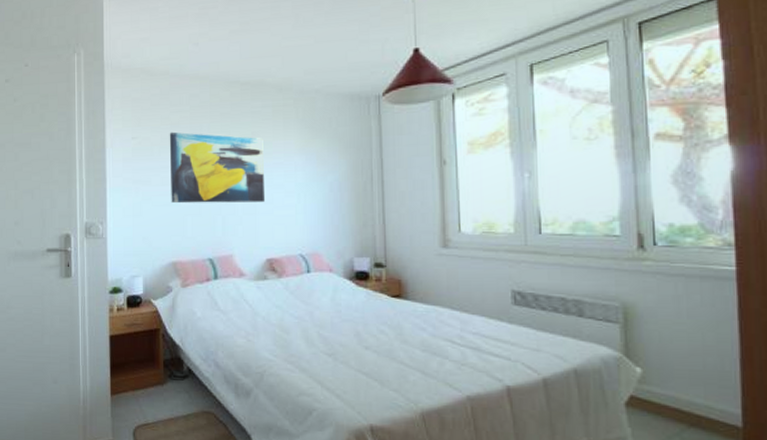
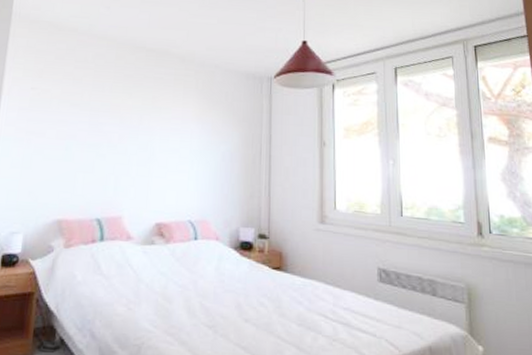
wall art: present [169,132,266,204] -> none [64,87,163,165]

